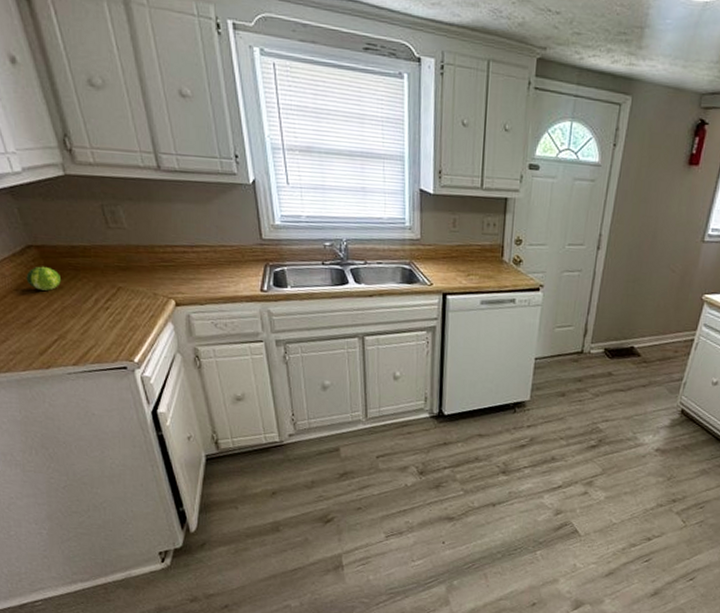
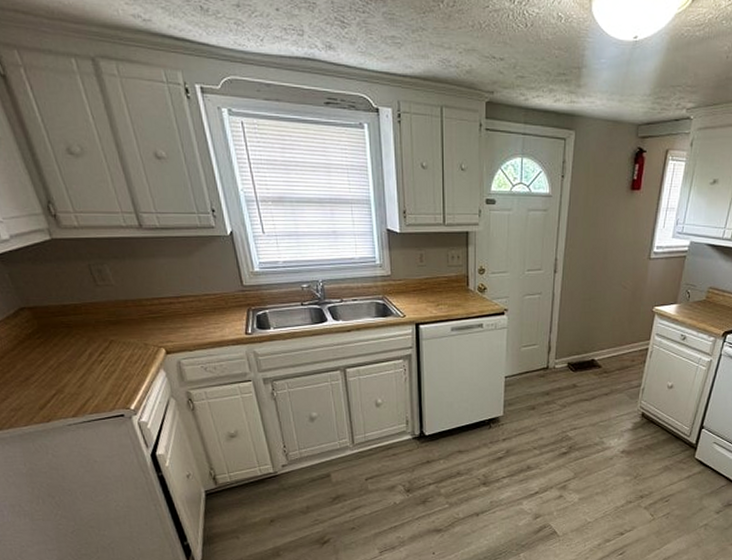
fruit: present [26,266,61,291] -> none [21,326,55,349]

